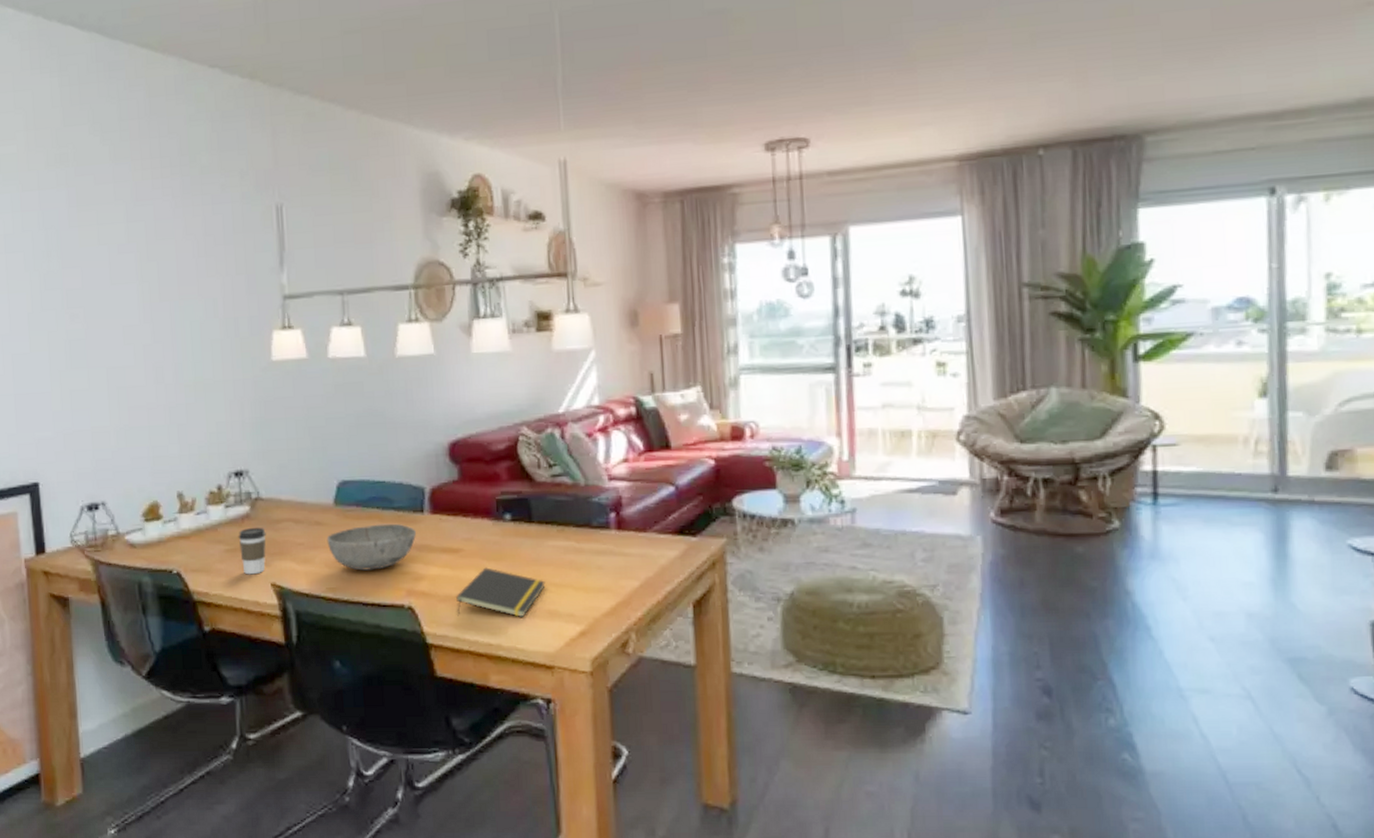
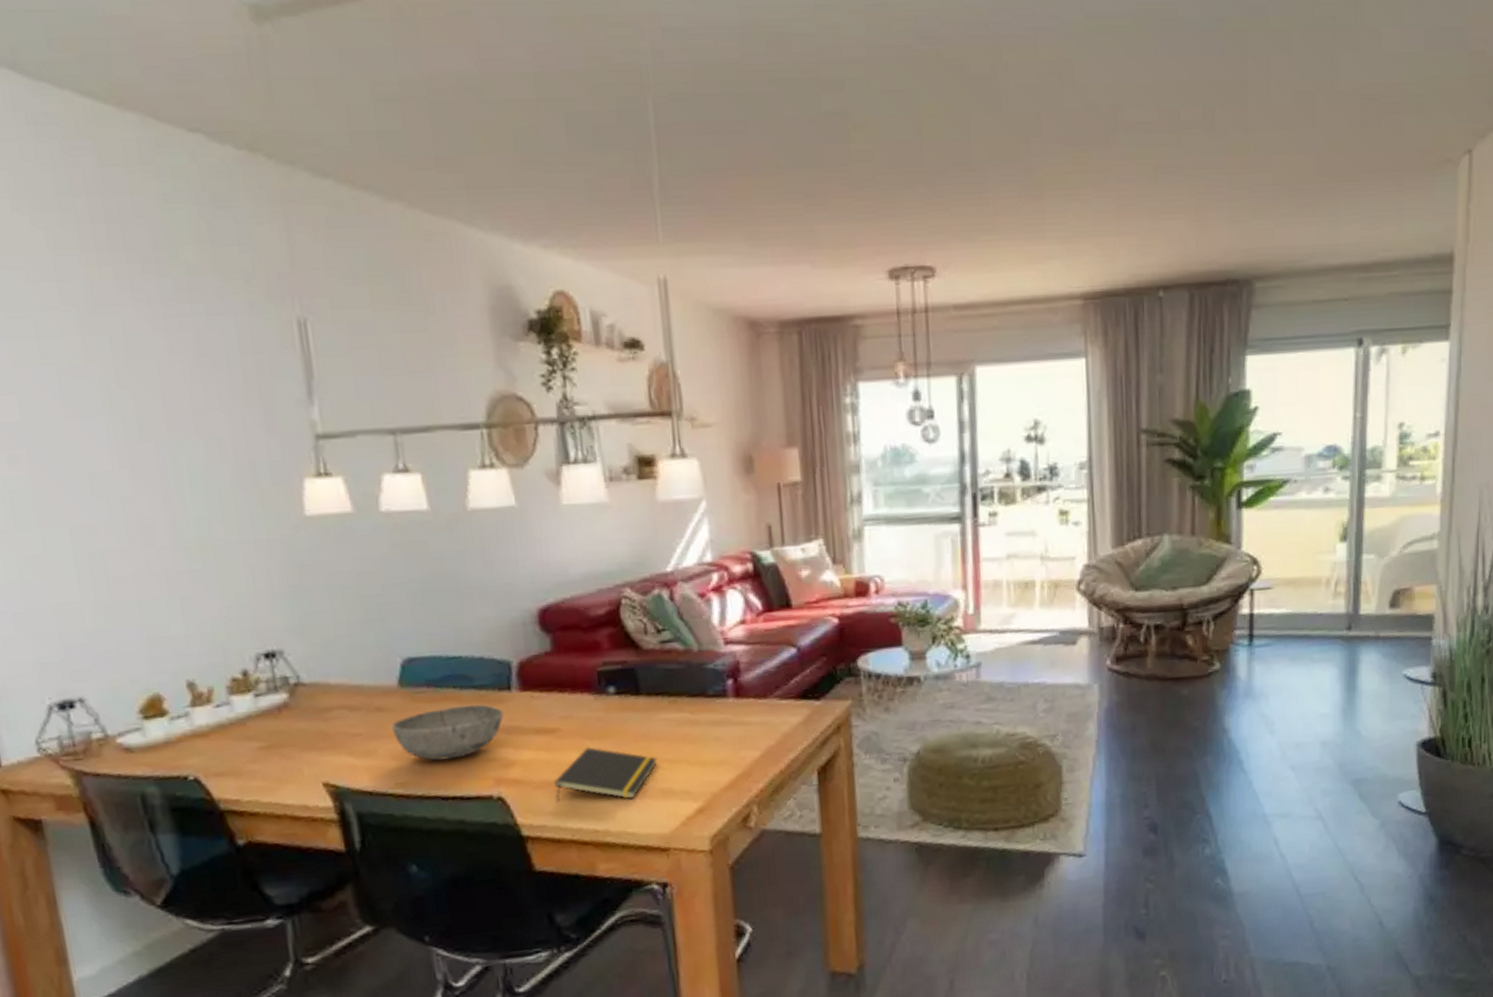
coffee cup: present [238,527,266,575] -> none [274,717,314,775]

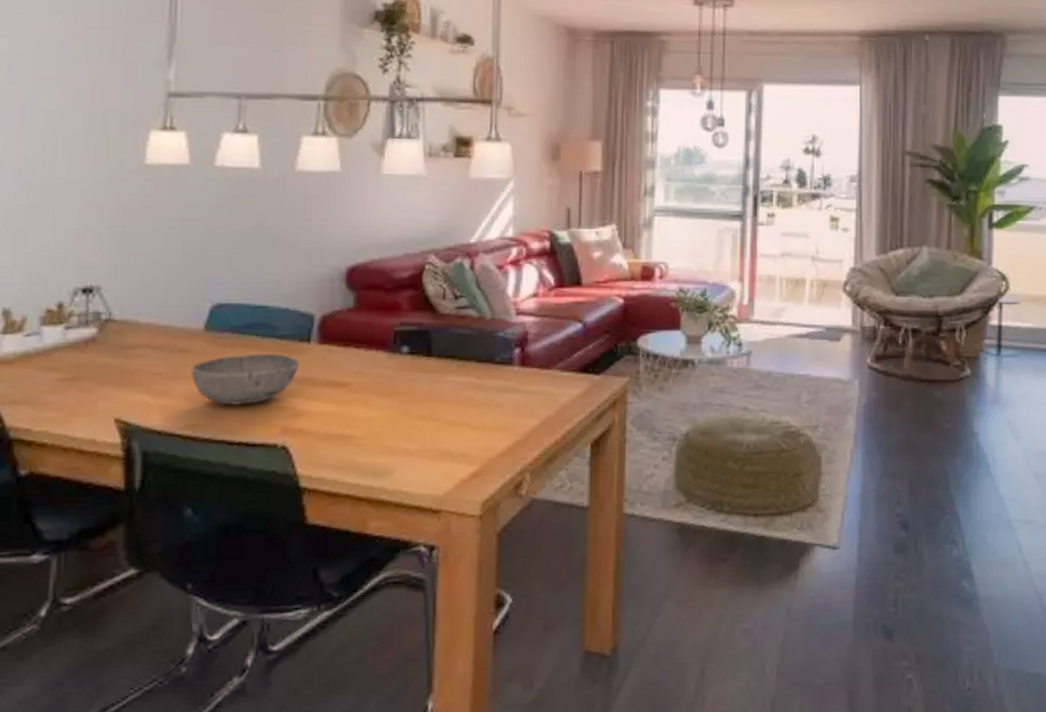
notepad: present [553,747,657,803] -> none [337,403,440,459]

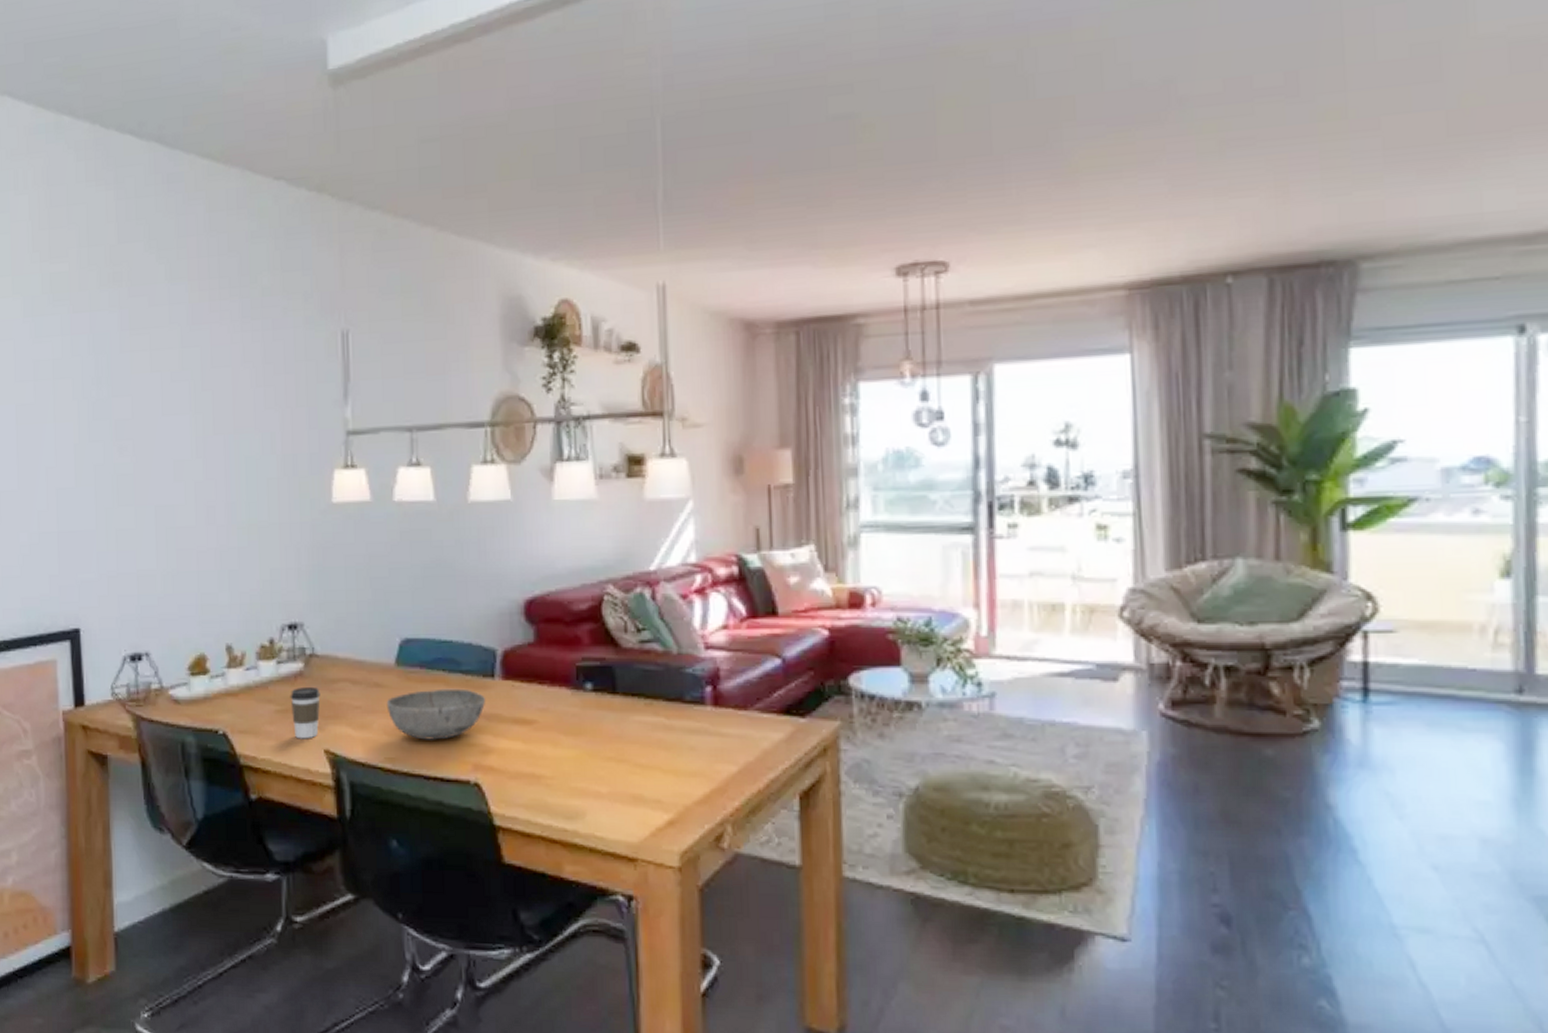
coffee cup: none [78,352,115,409] -> present [290,686,320,739]

